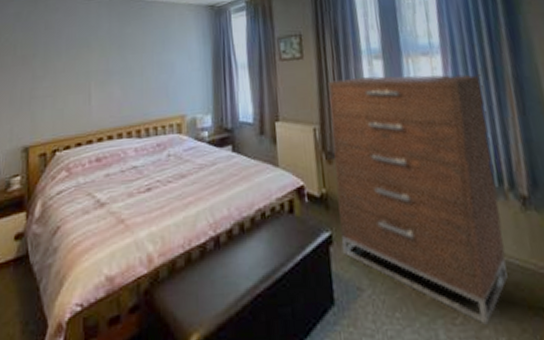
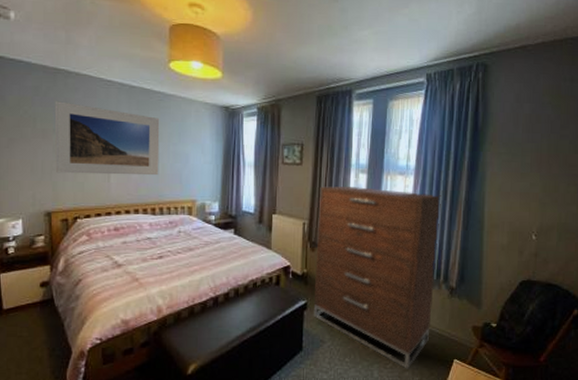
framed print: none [34,24,143,102] -> present [54,101,160,176]

